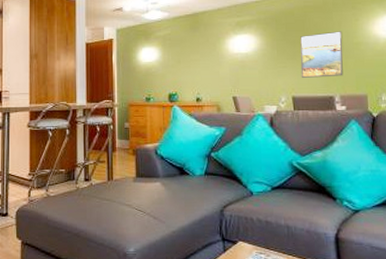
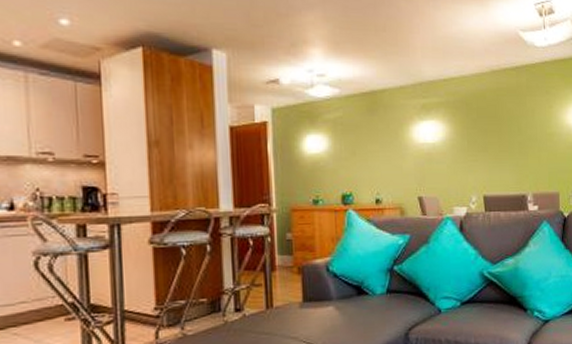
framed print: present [300,31,343,78] -> none [492,119,536,174]

